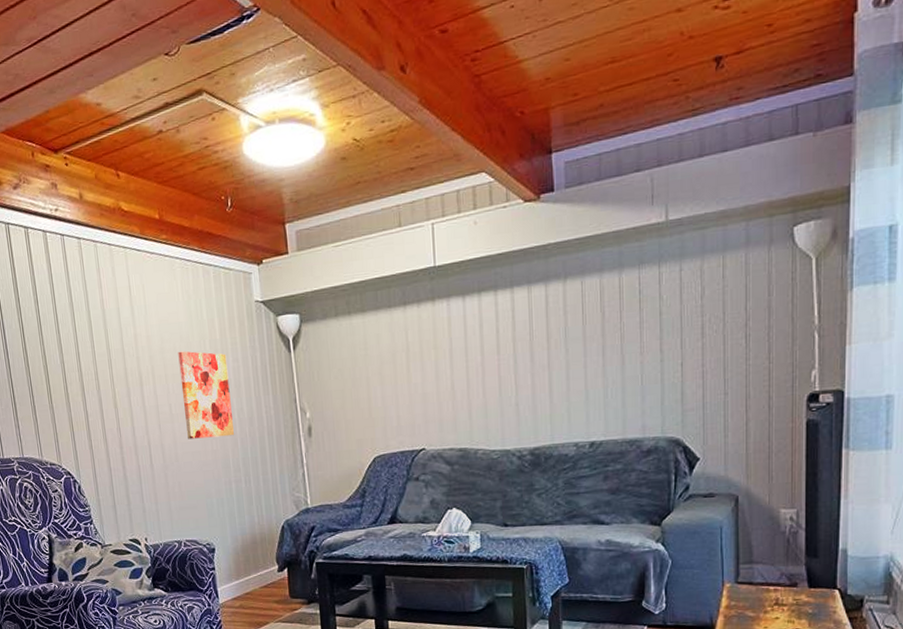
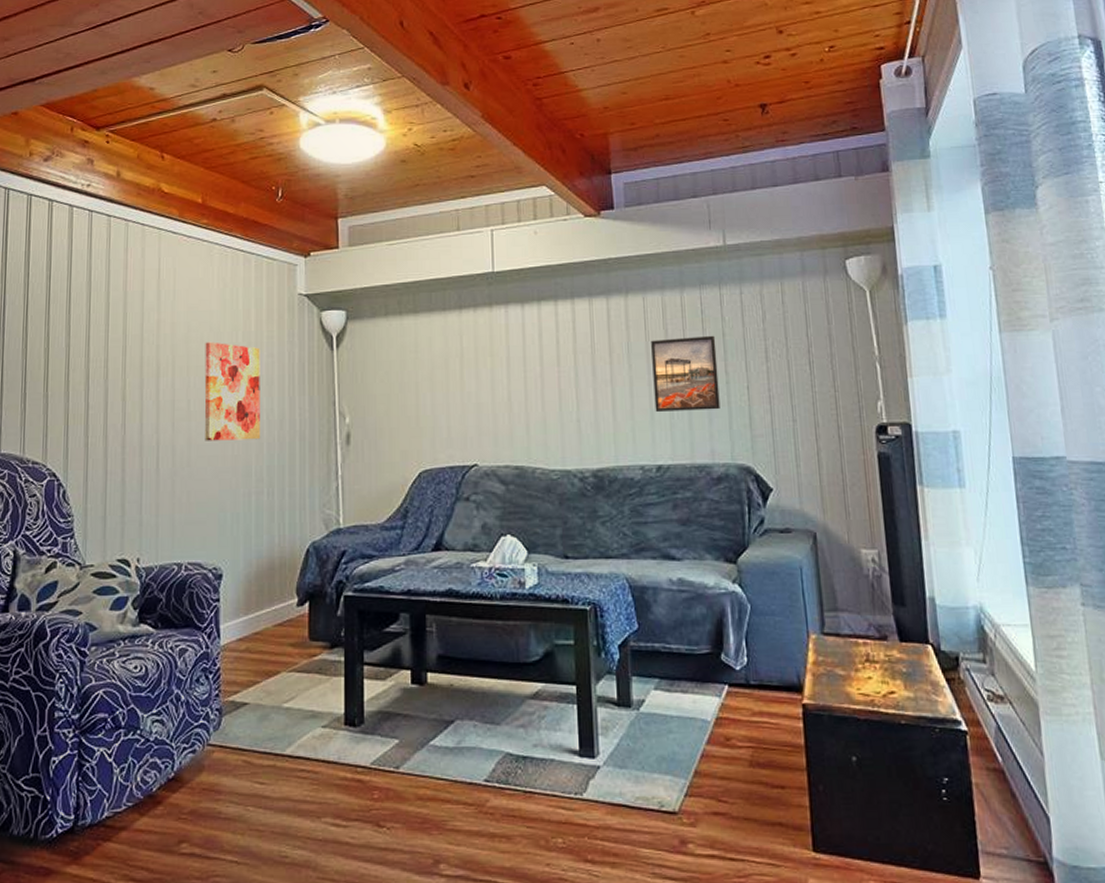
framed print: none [588,315,653,392] -> present [651,335,720,412]

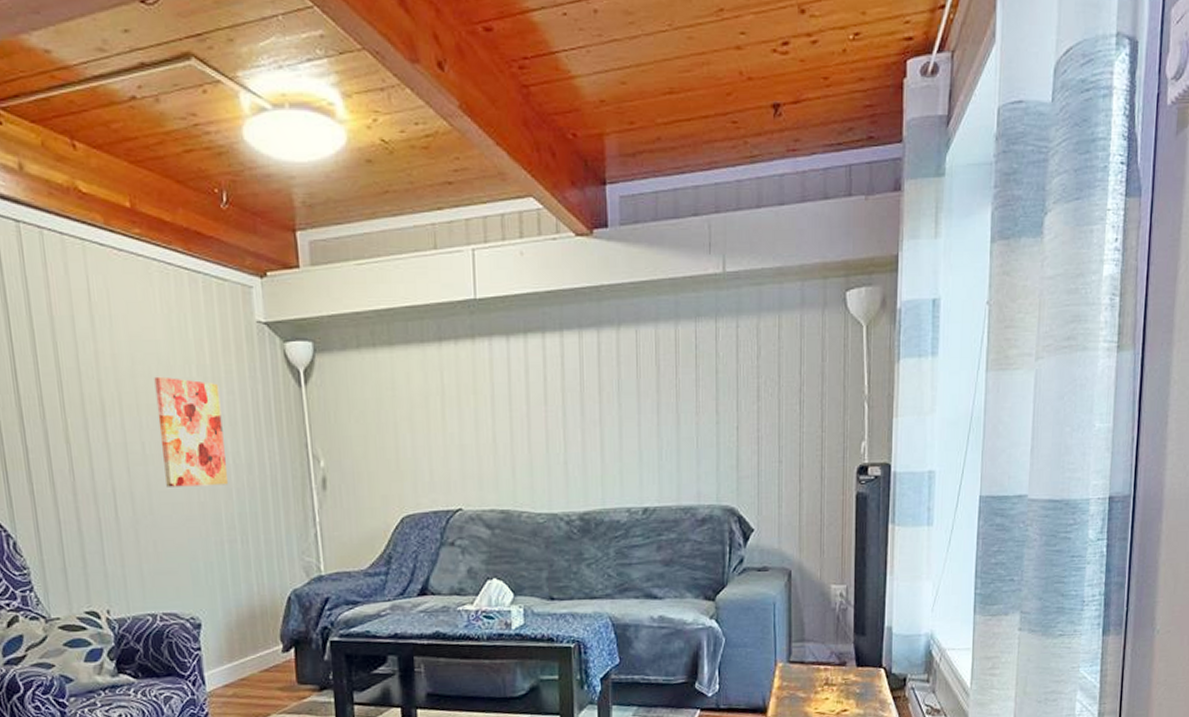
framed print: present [651,335,720,412] -> none [642,372,709,453]

